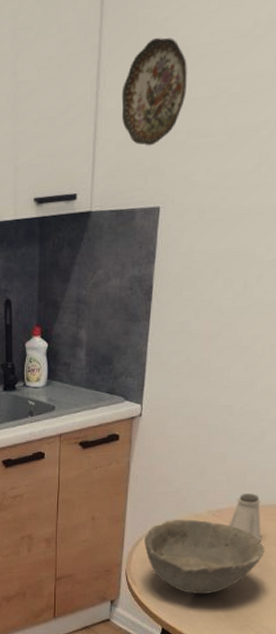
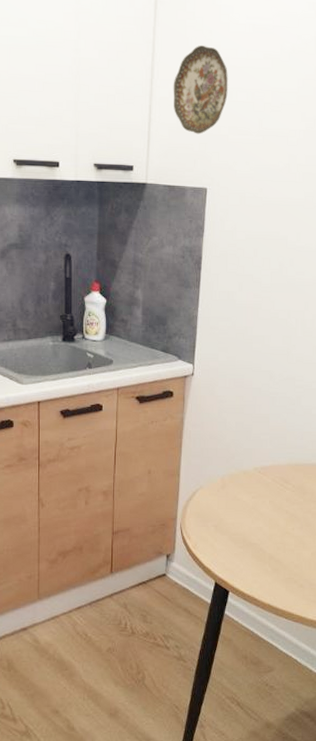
bowl: present [144,519,265,594] -> none [198,475,304,548]
saltshaker: present [228,494,262,541] -> none [272,453,301,498]

